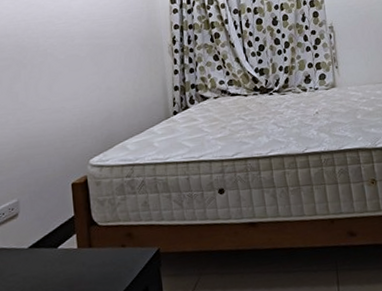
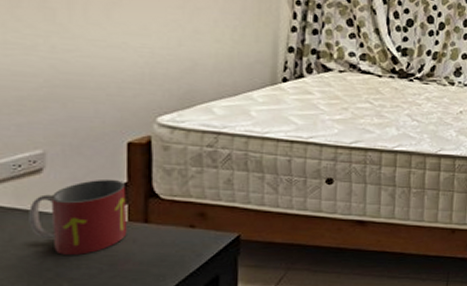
mug: none [11,214,78,283] -> present [29,179,128,256]

